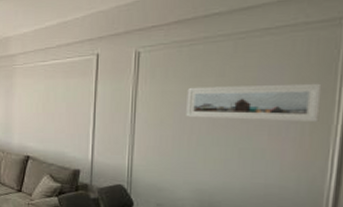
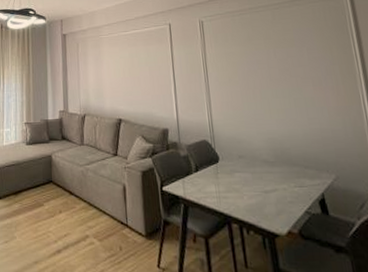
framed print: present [186,83,322,122] -> none [245,41,346,75]

